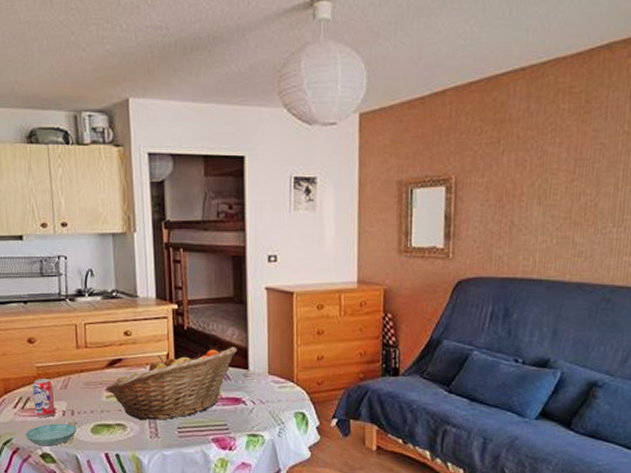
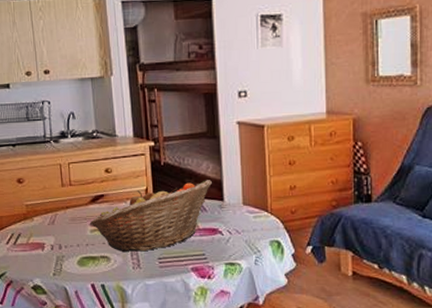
saucer: present [25,423,77,446] -> none [17,257,64,279]
beverage can: present [32,379,55,417] -> none [22,216,44,252]

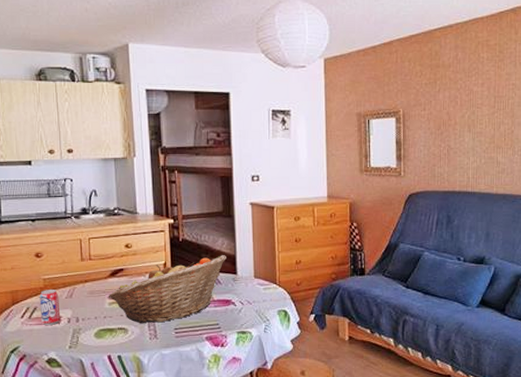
beverage can: none [22,216,44,252] -> present [39,290,61,325]

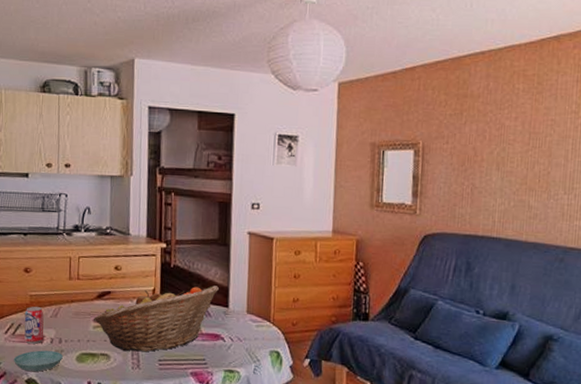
saucer: none [32,330,81,352] -> present [13,350,63,372]

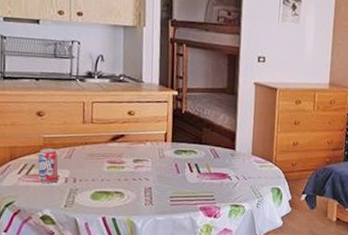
saucer: present [13,350,63,372] -> none [27,189,77,209]
fruit basket: present [93,285,219,352] -> none [107,130,227,190]

